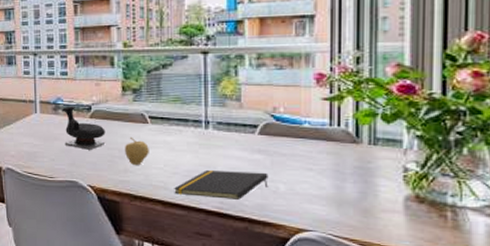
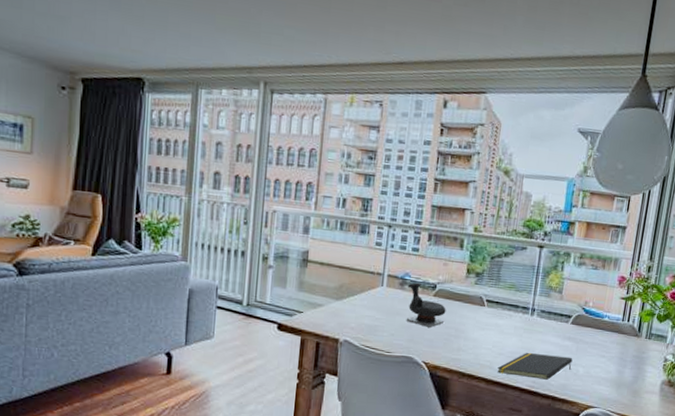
fruit: present [124,136,149,165] -> none [460,317,482,345]

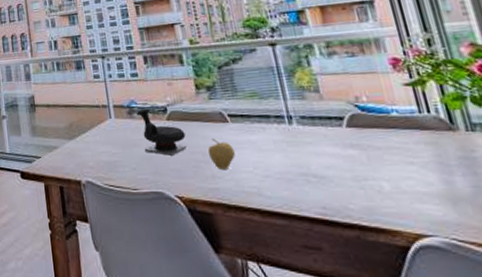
fruit: none [460,317,482,345] -> present [207,138,235,169]
notepad: present [497,352,573,380] -> none [269,169,372,203]

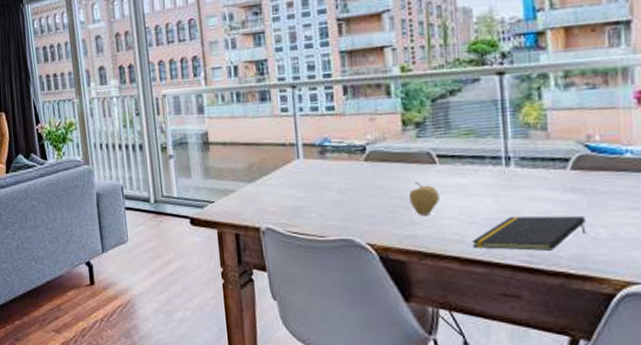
teapot: present [136,108,186,156] -> none [329,147,385,200]
notepad: none [269,169,372,203] -> present [472,215,587,251]

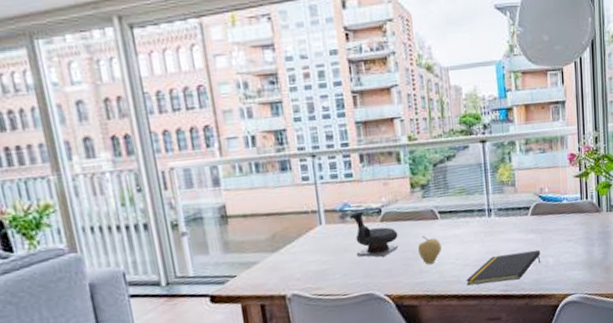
teapot: none [329,147,385,200] -> present [349,211,398,258]

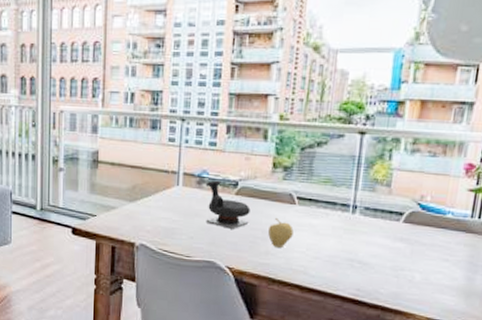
notepad: present [466,249,541,286] -> none [313,255,407,287]

